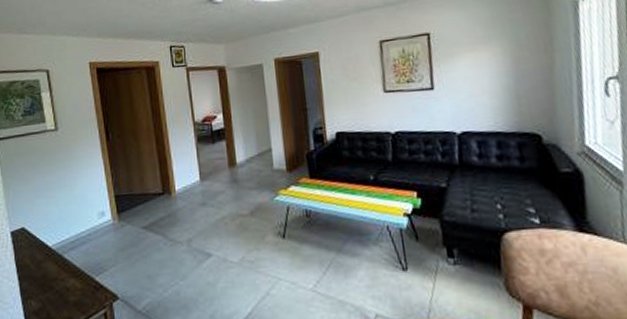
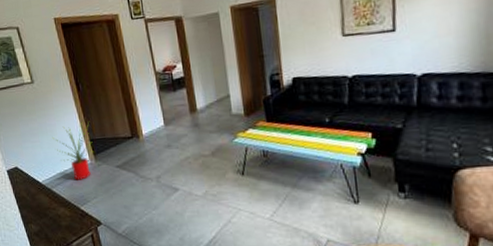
house plant: none [71,175,118,244] -> present [52,122,94,180]

